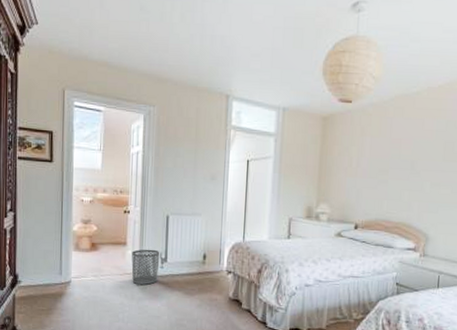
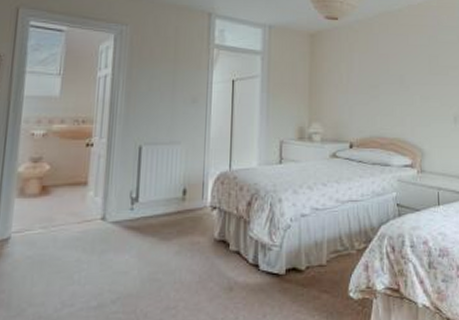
waste bin: present [131,249,160,285] -> none [93,188,130,233]

